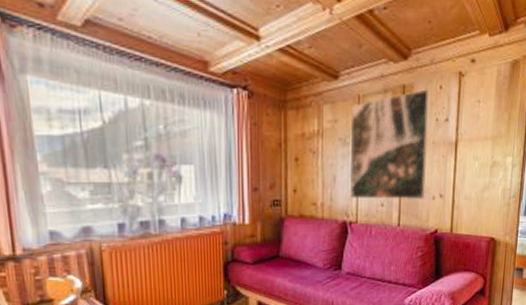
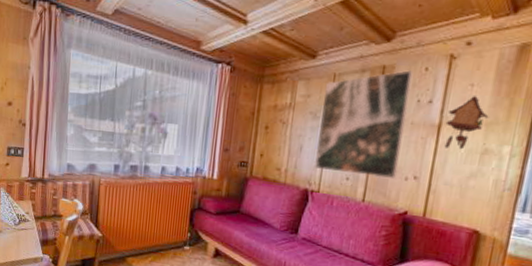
cuckoo clock: none [461,111,494,164] -> present [444,95,489,150]

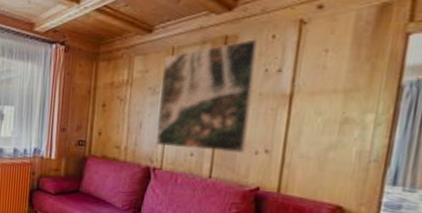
cuckoo clock: present [444,95,489,150] -> none [298,61,348,120]

